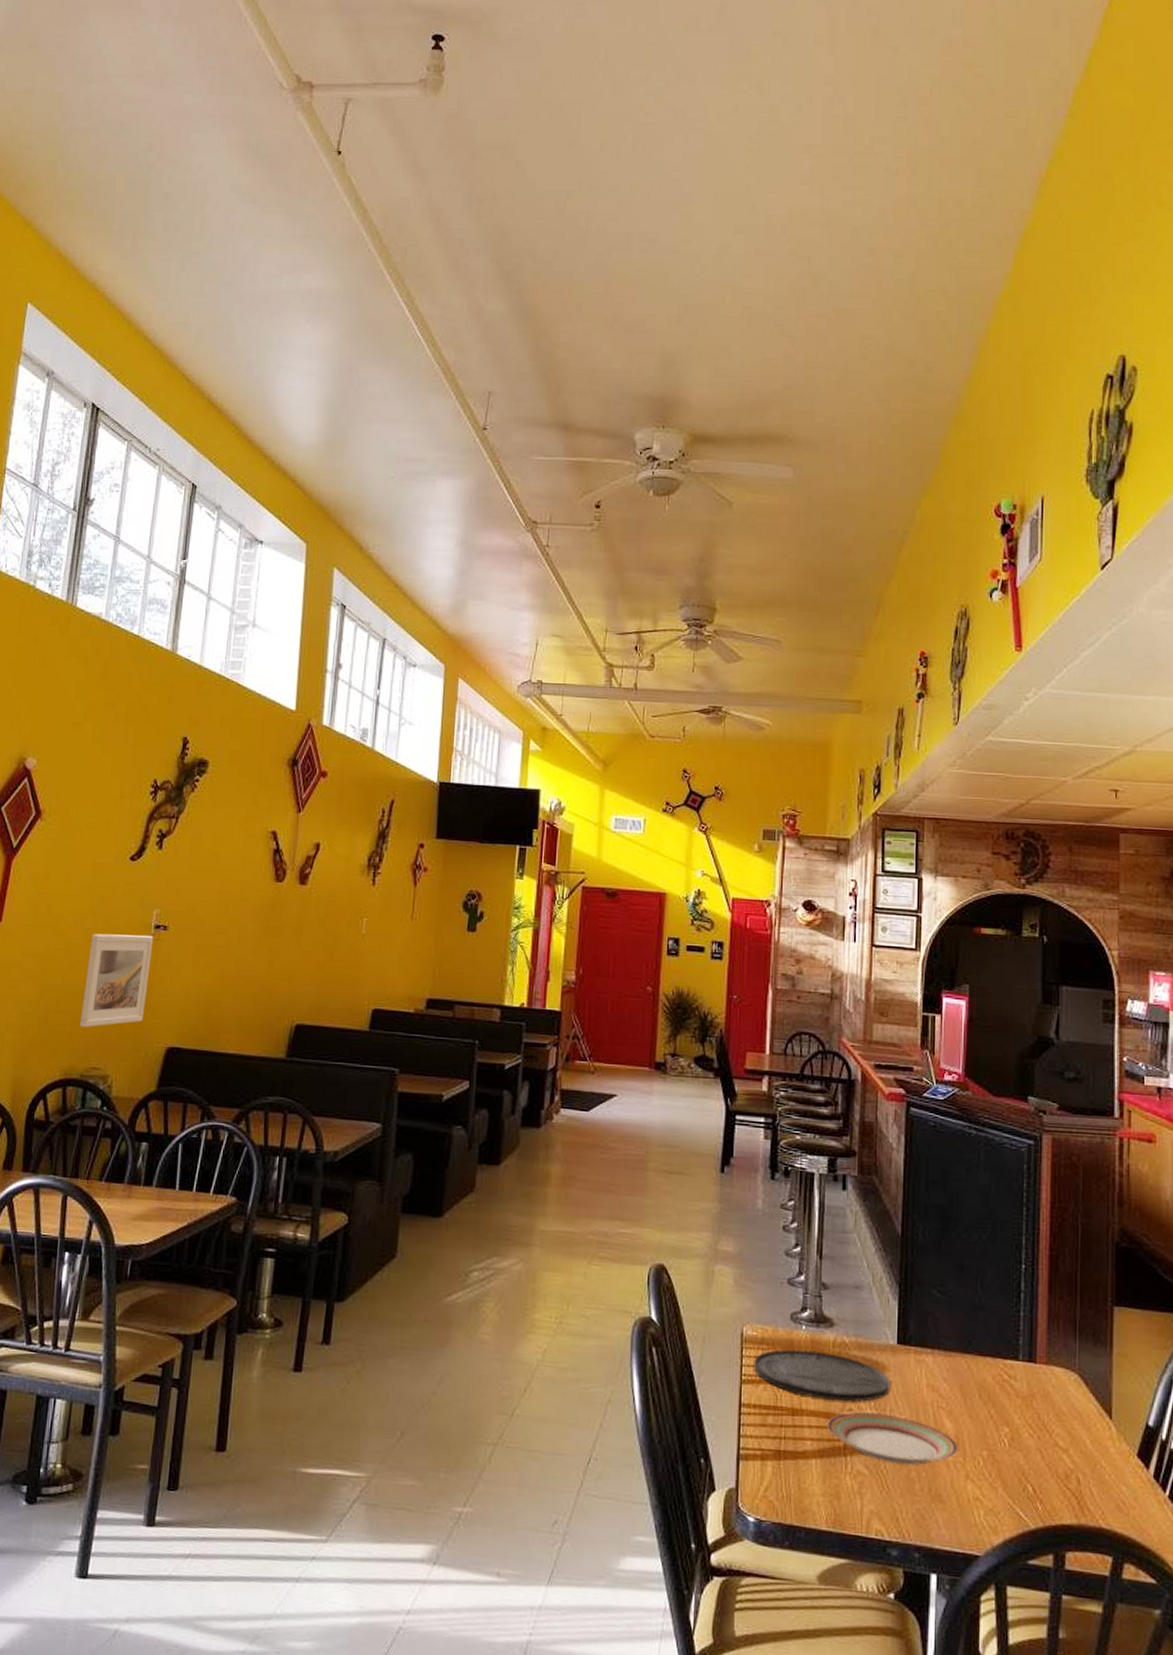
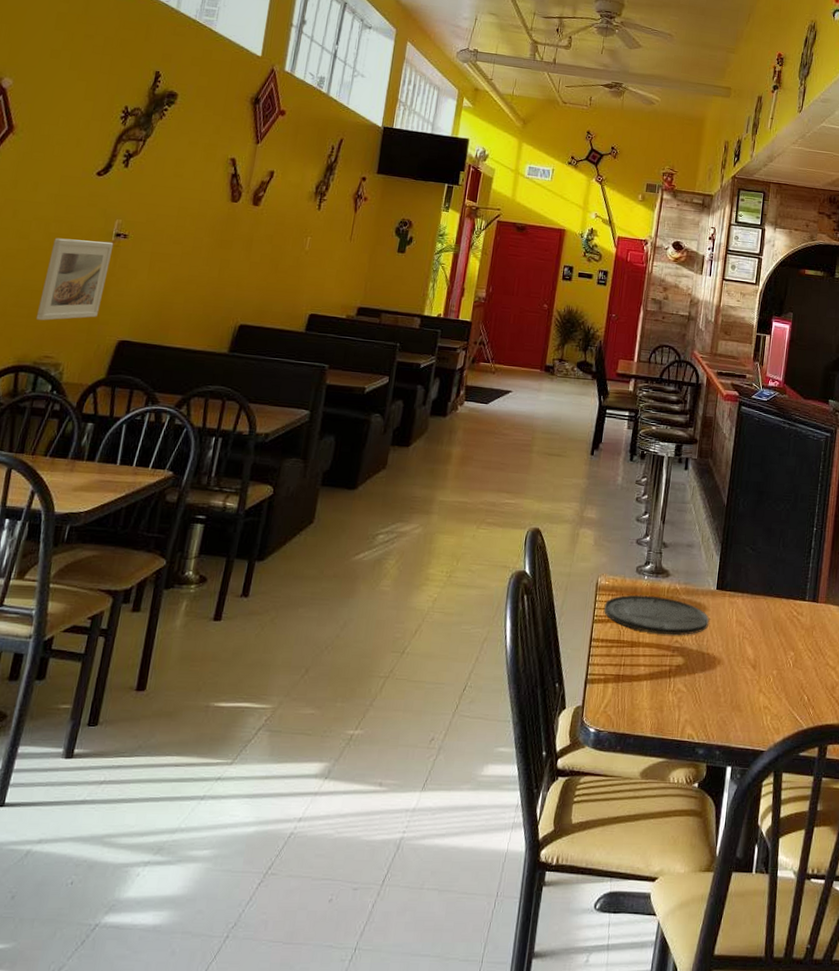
plate: present [827,1412,958,1465] -> none [657,643,756,683]

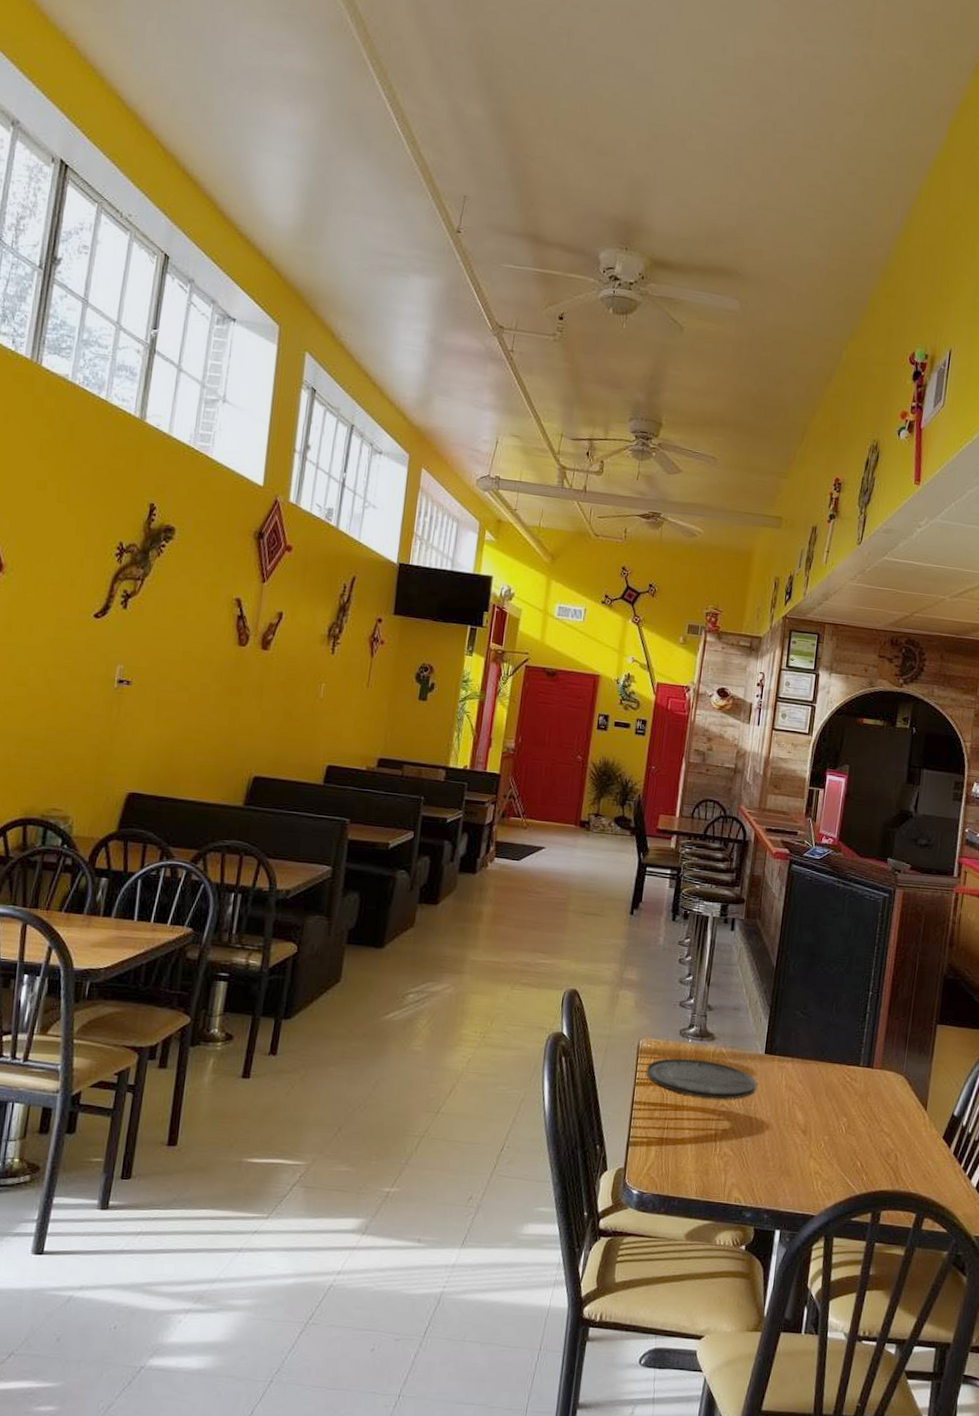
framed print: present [36,238,114,321] -> none [40,684,117,772]

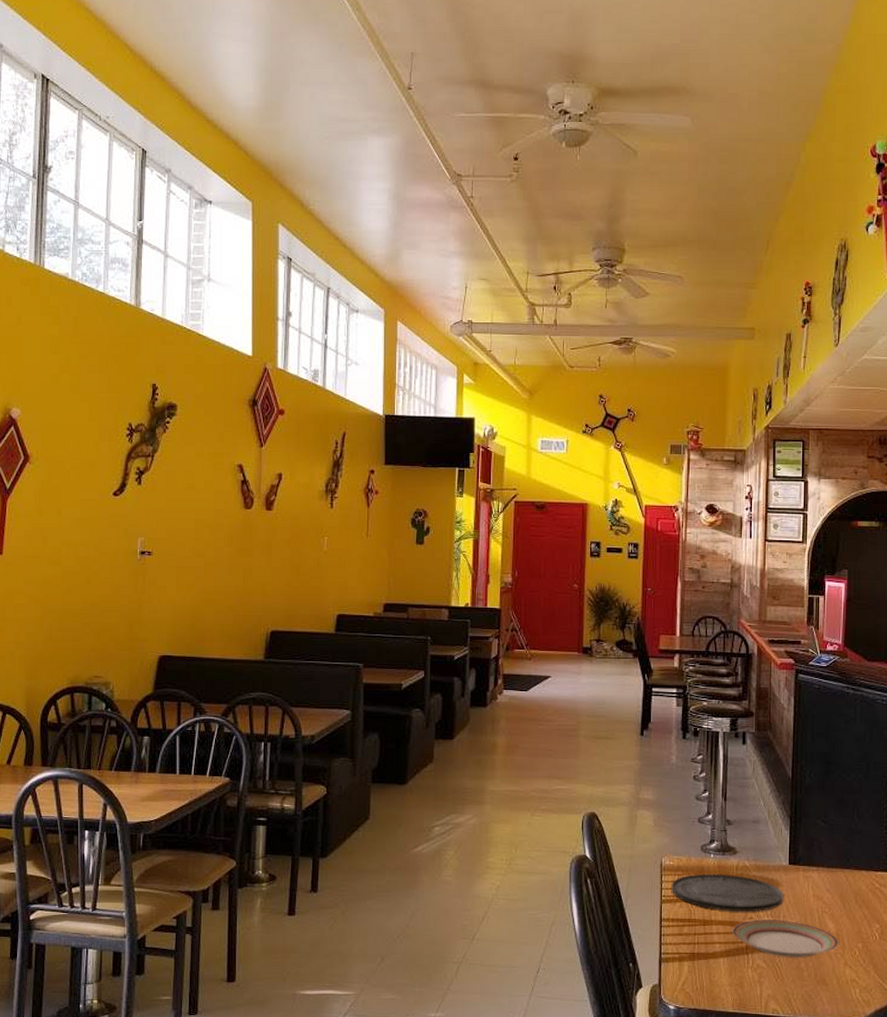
plate: none [702,1107,806,1148] -> present [732,919,839,957]

